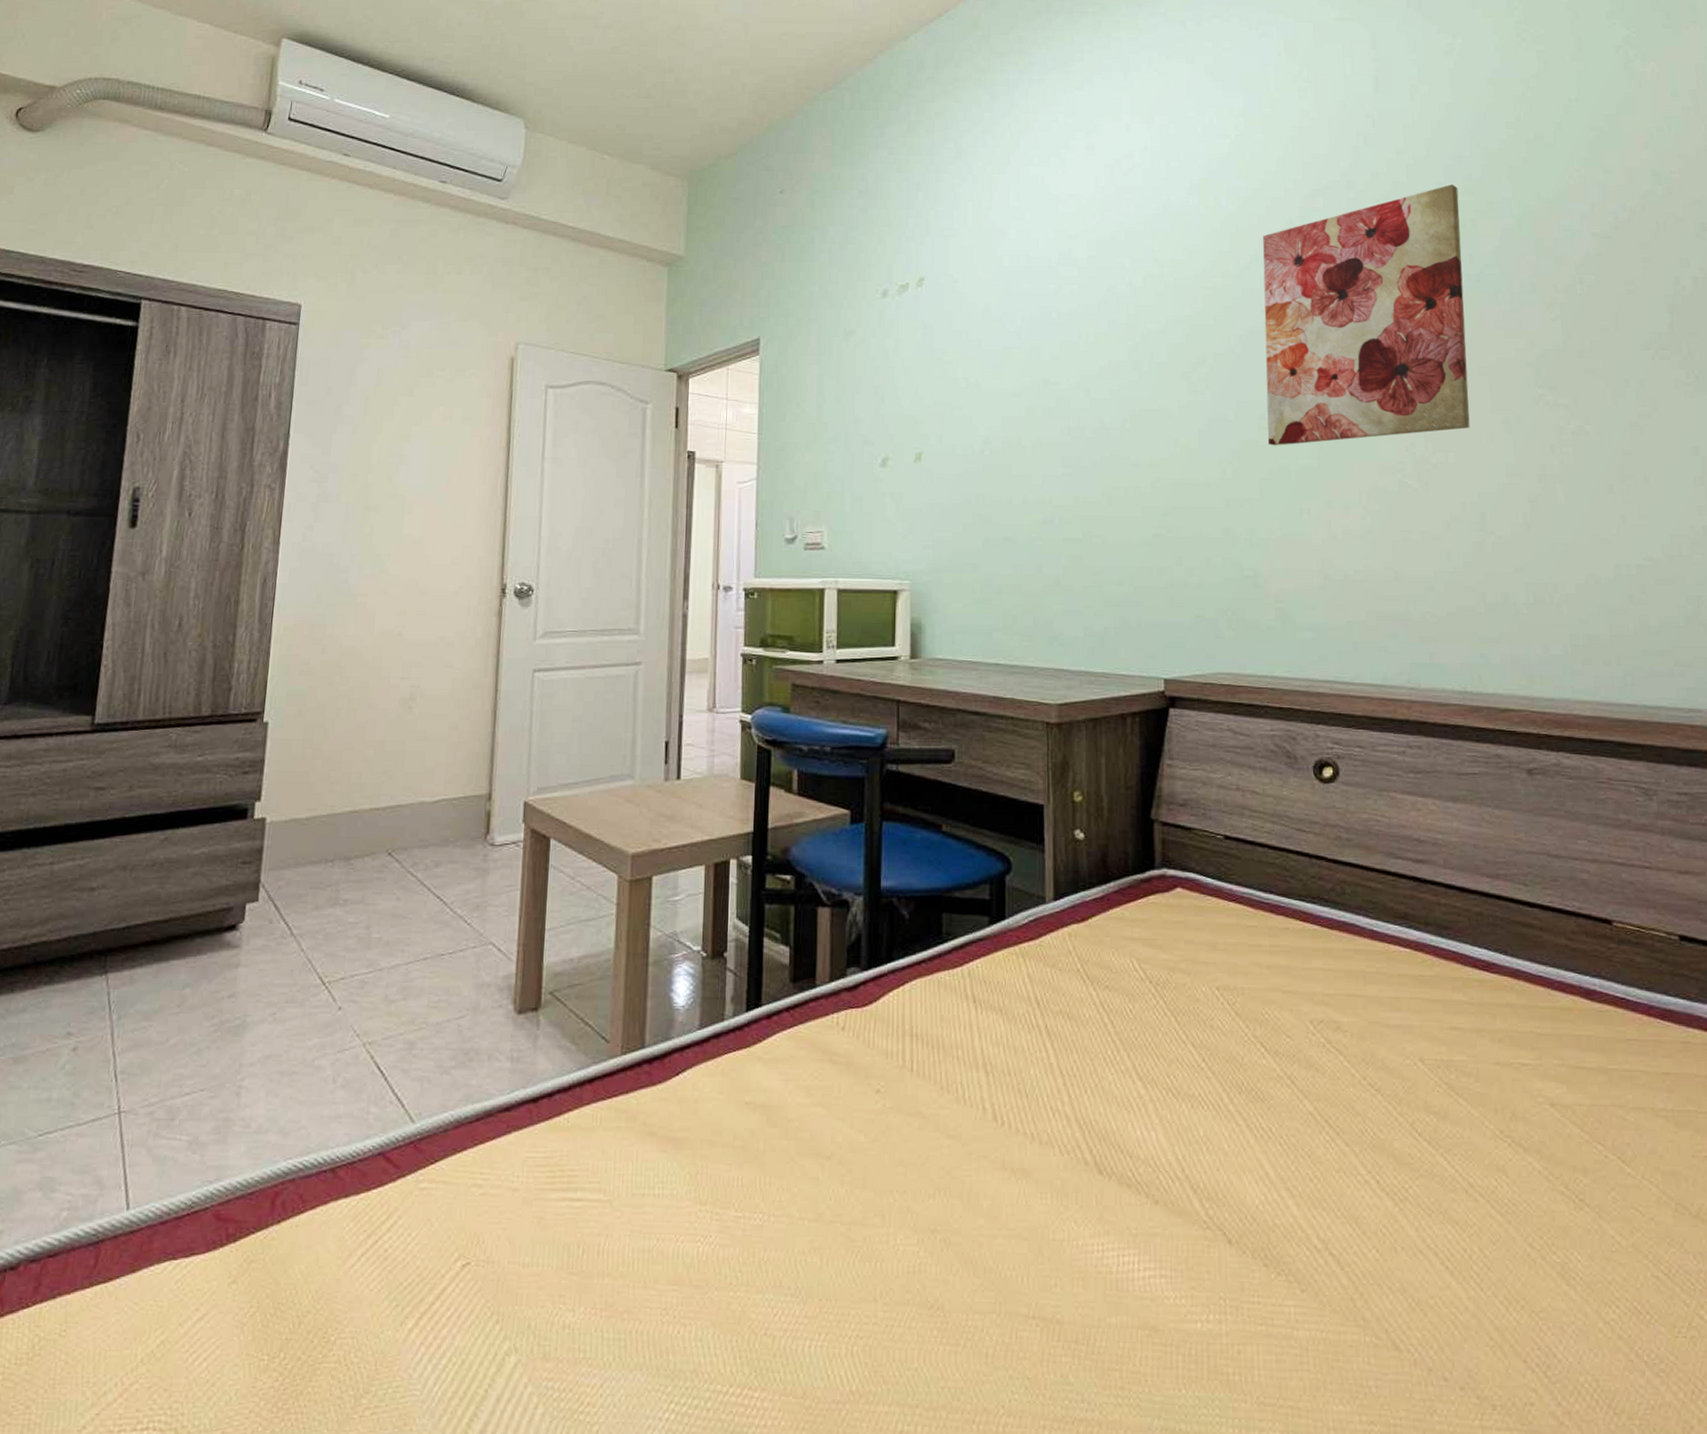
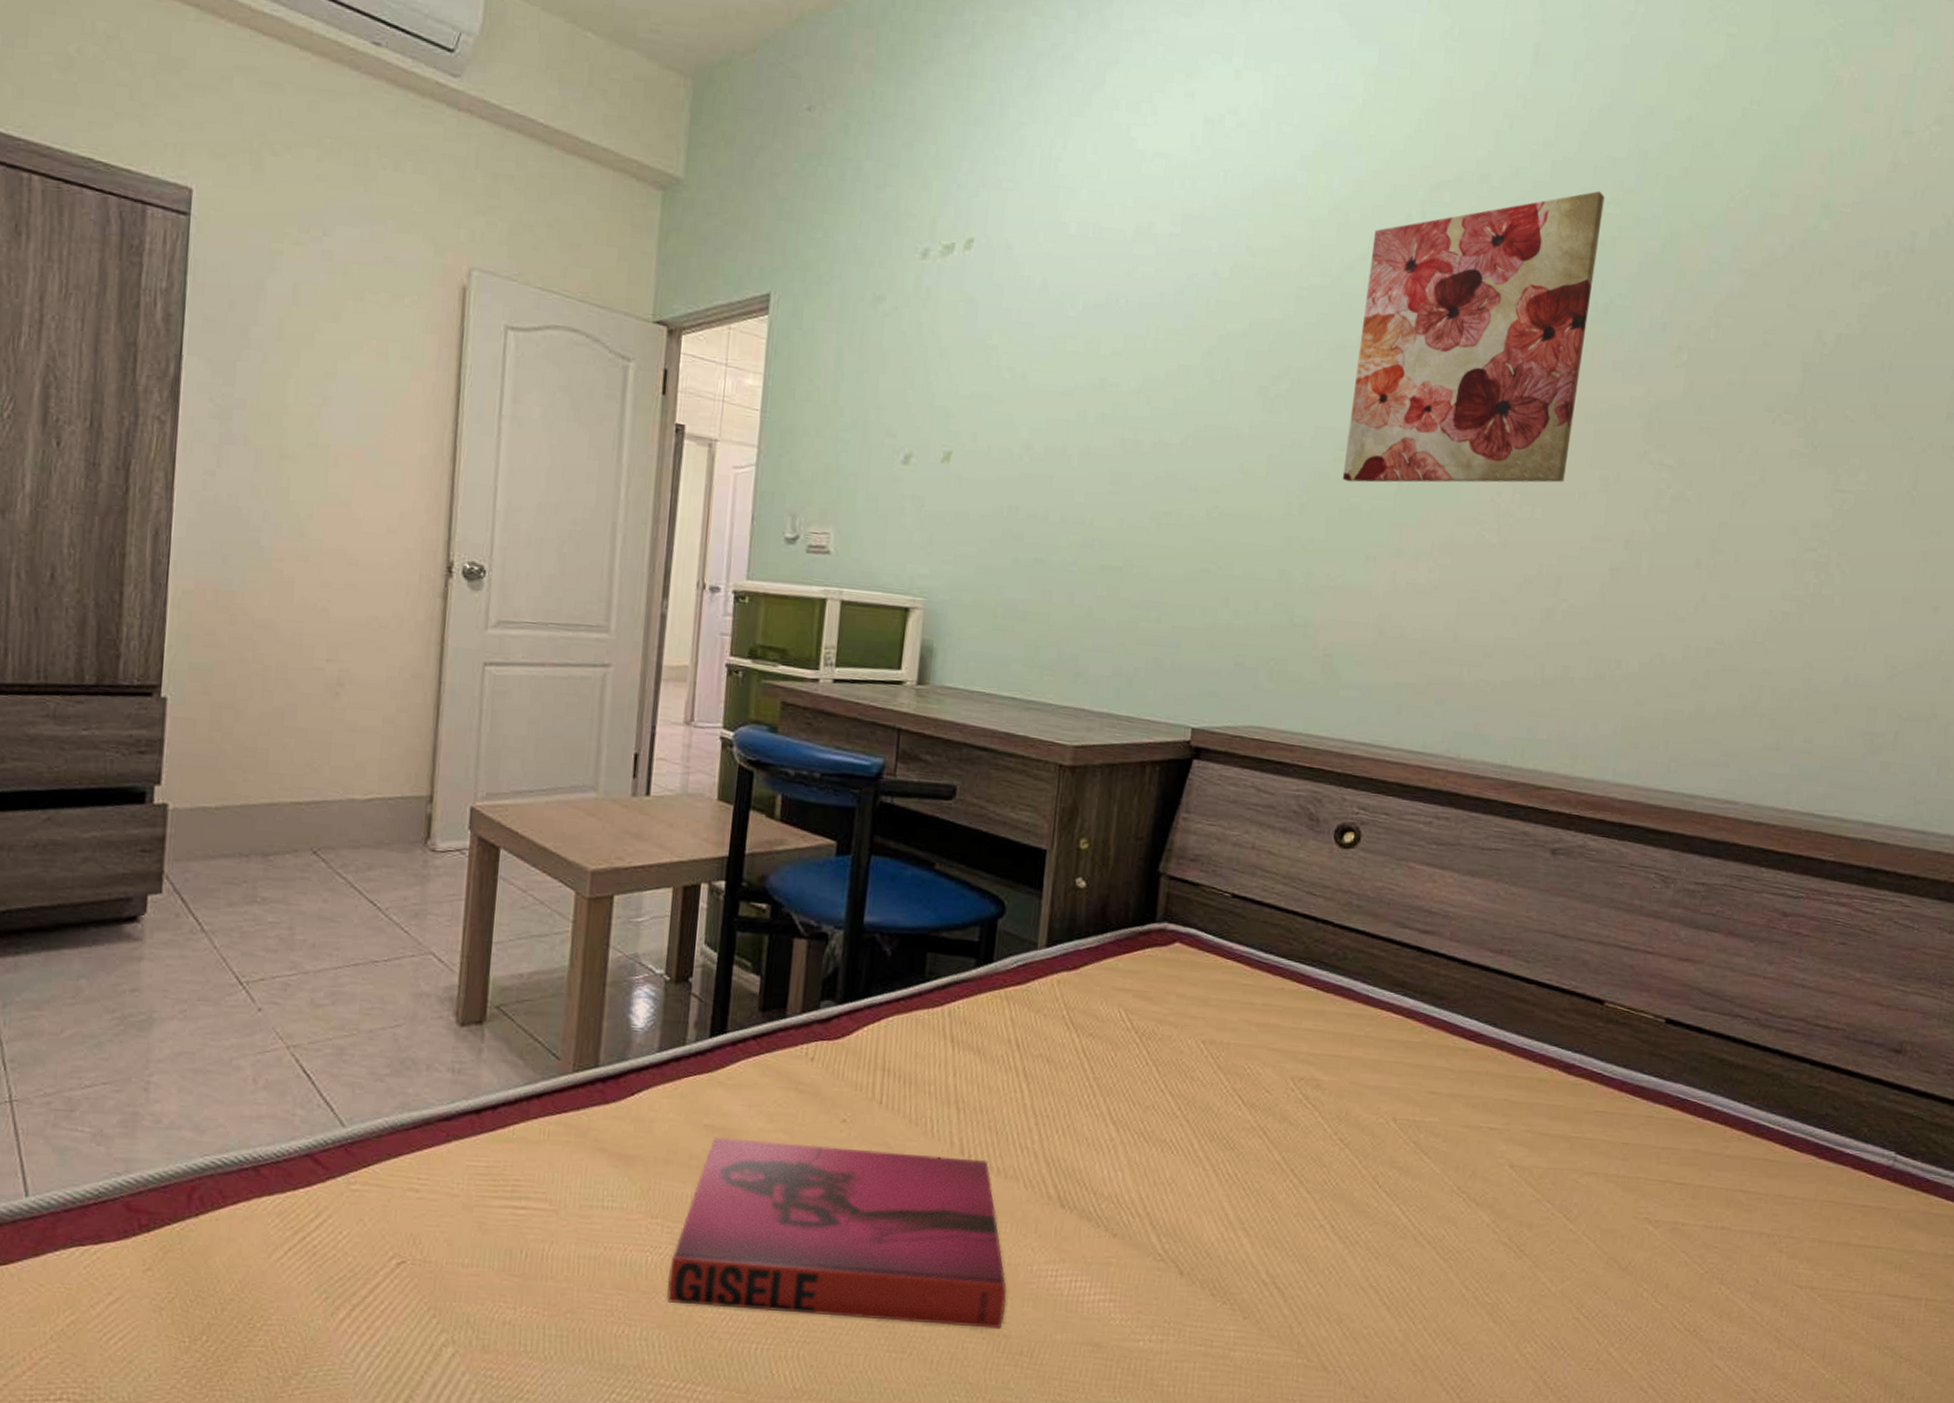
hardback book: none [718,1115,1055,1314] -> present [666,1137,1007,1329]

